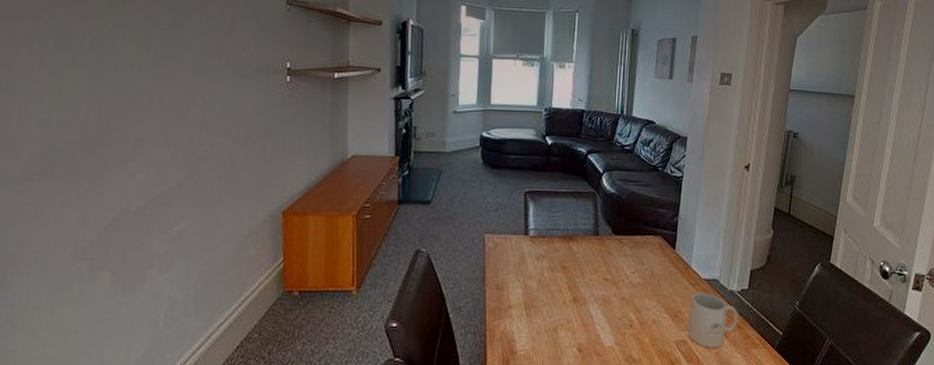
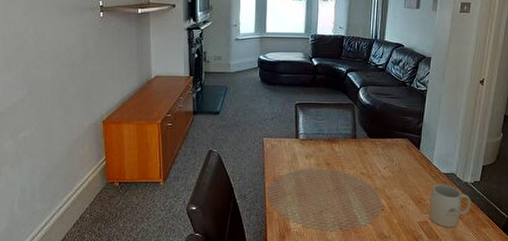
place mat: none [488,272,631,355] -> present [267,168,383,232]

